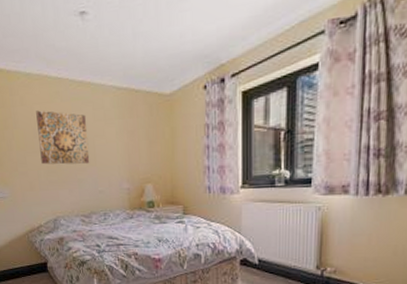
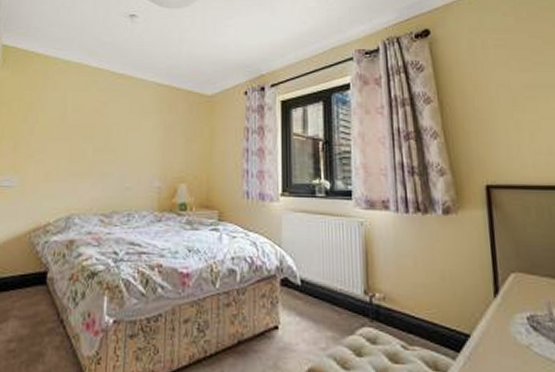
wall art: present [36,110,90,165] -> none [64,97,123,157]

